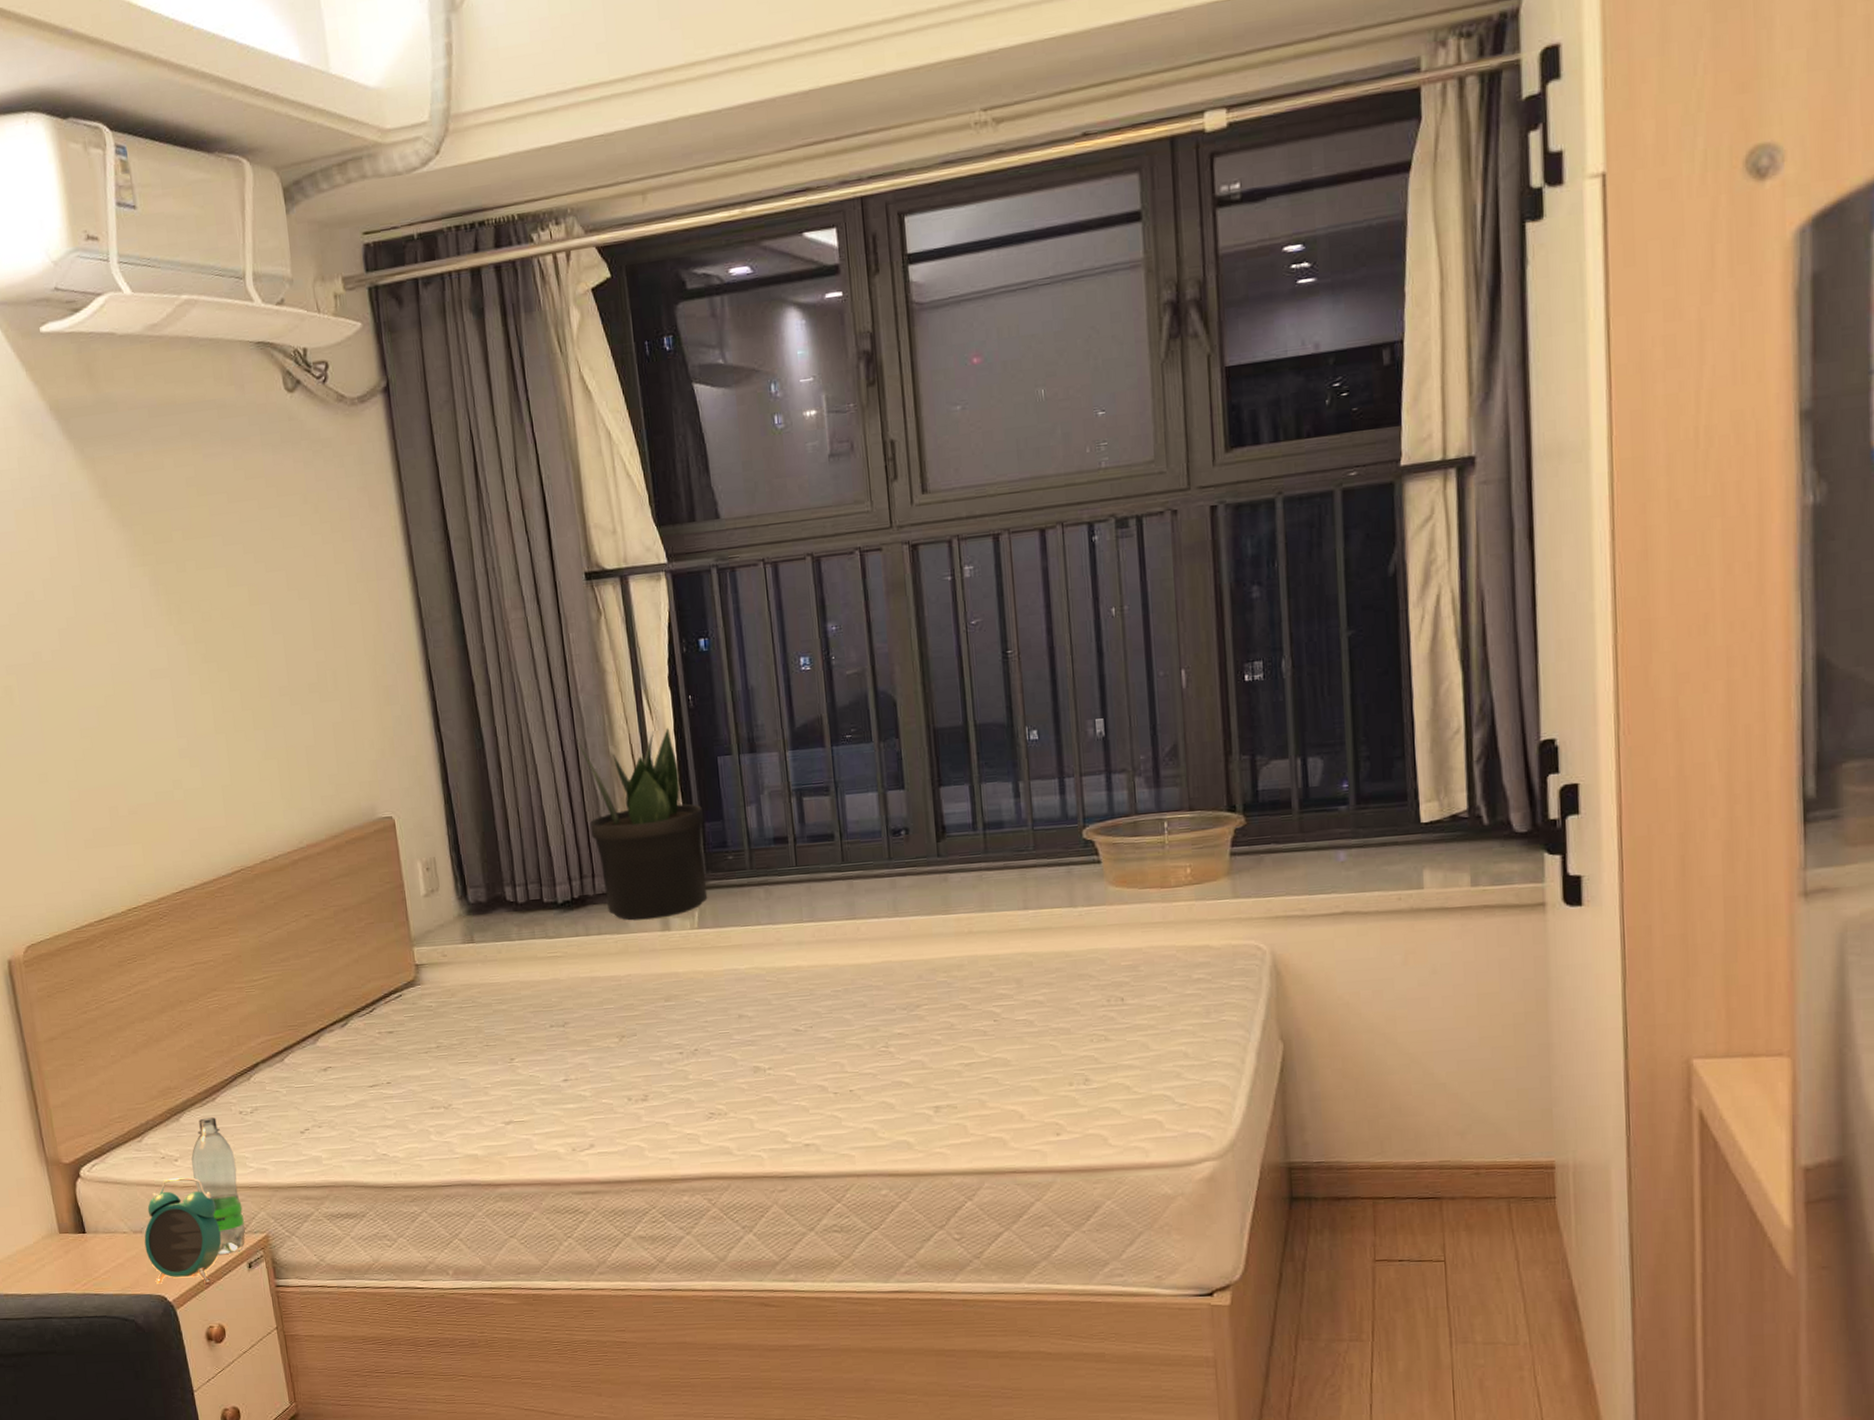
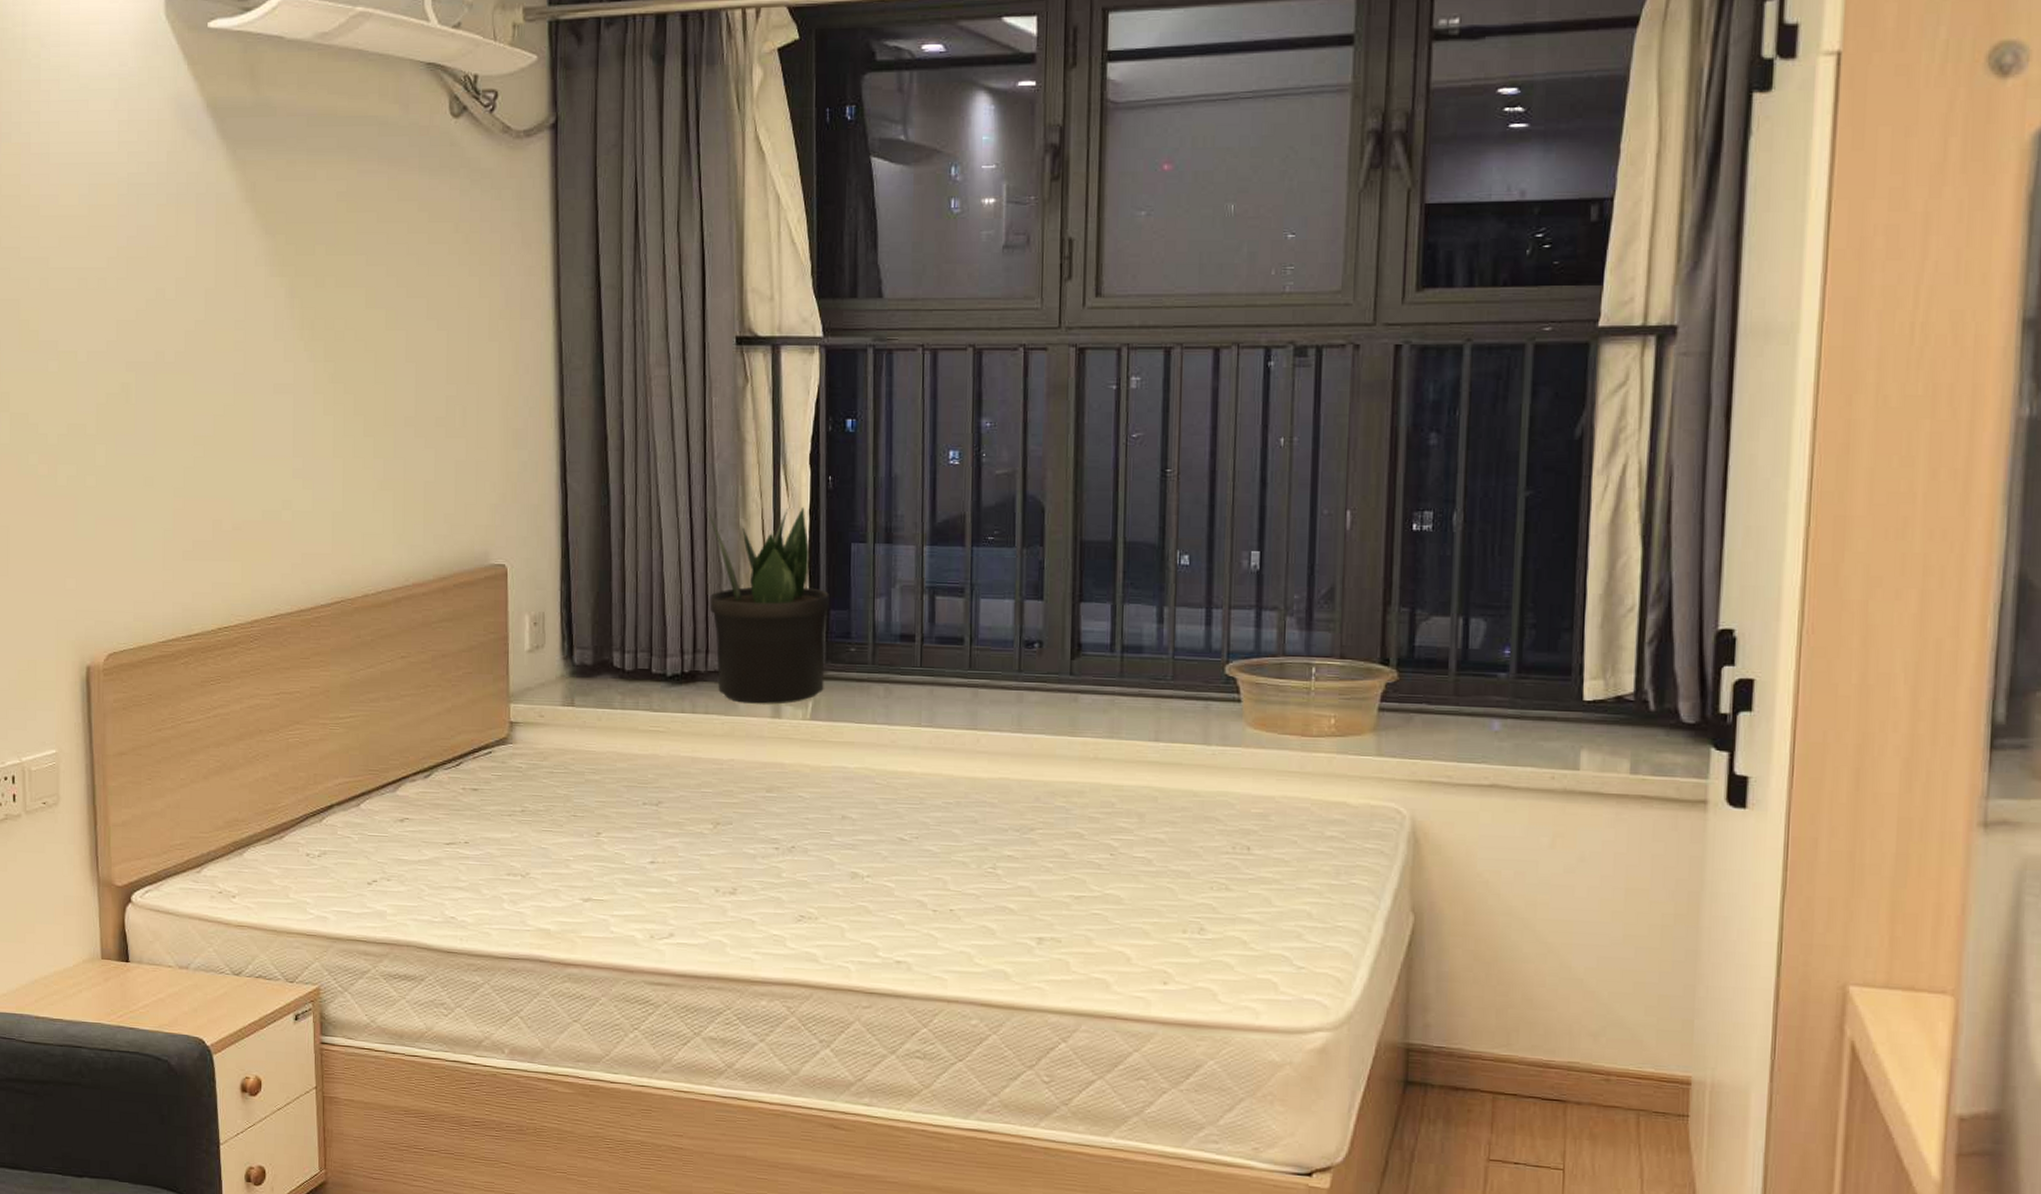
alarm clock: present [144,1177,222,1285] -> none [189,914,270,1033]
bottle: present [191,1117,246,1255] -> none [249,856,296,1003]

